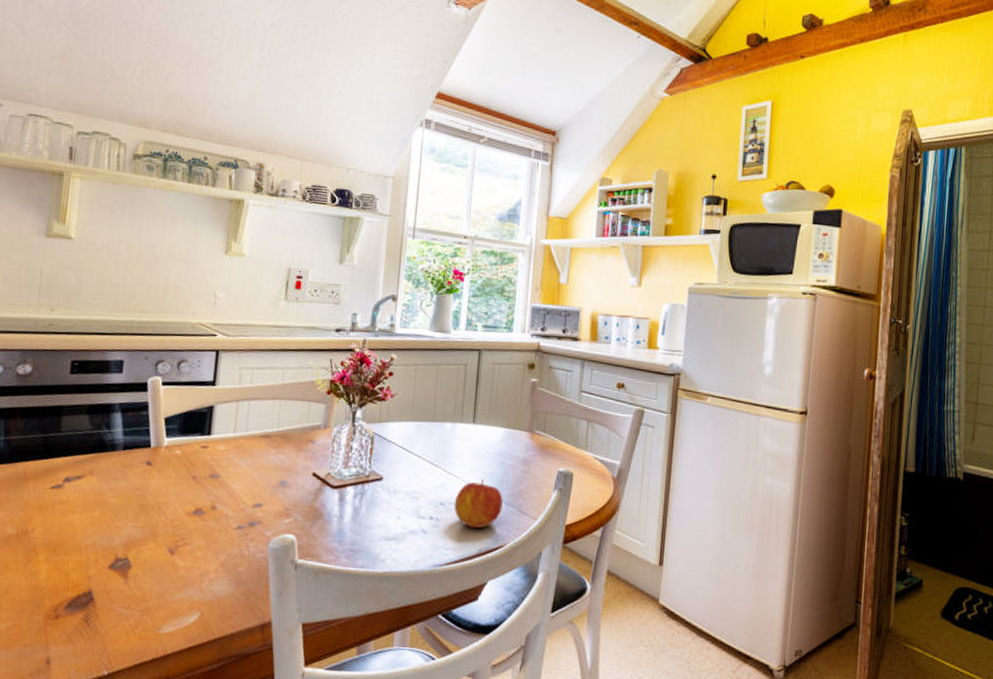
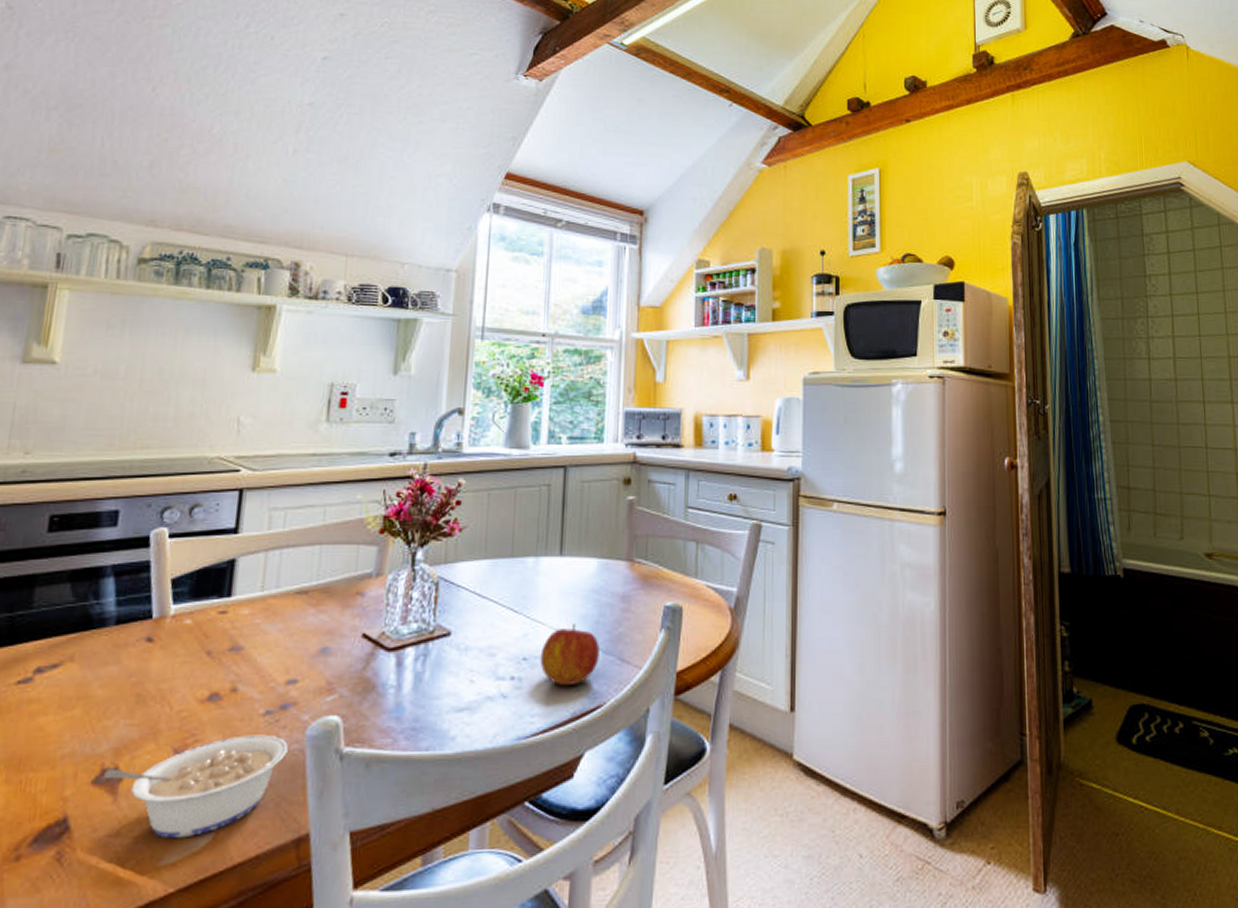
legume: none [118,543,255,615] -> present [104,734,288,839]

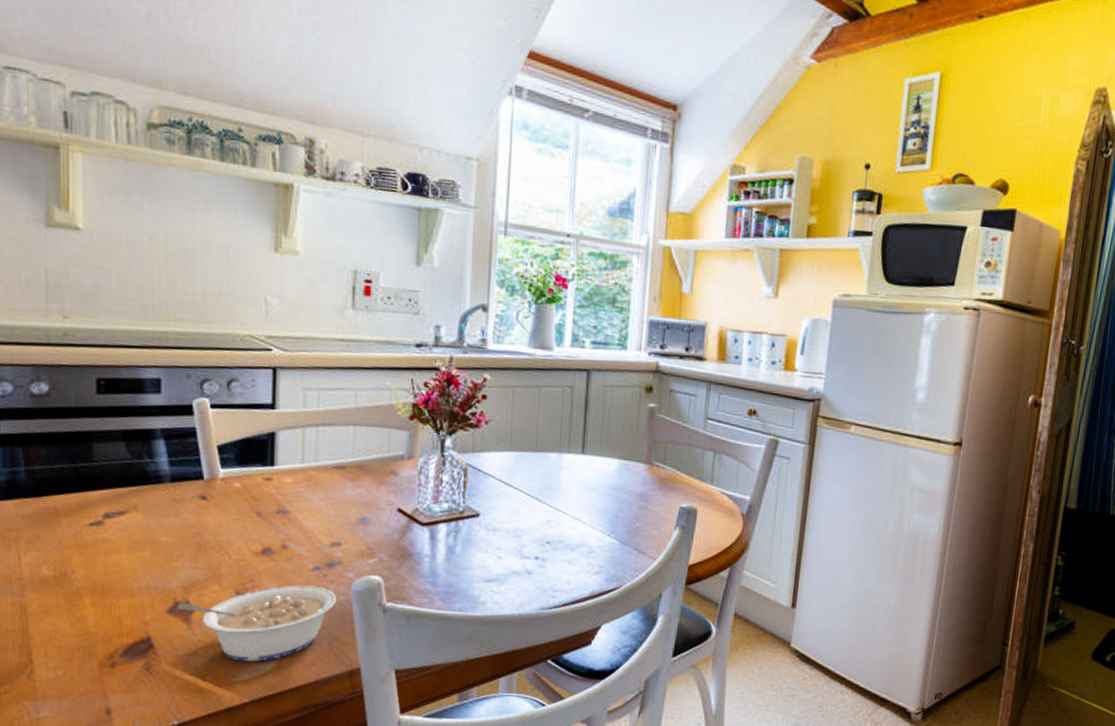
apple: present [540,624,600,686] -> none [562,516,618,569]

